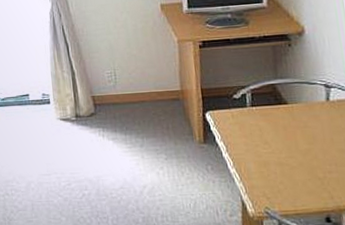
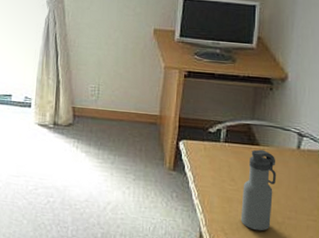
water bottle: none [277,107,313,190] -> present [240,149,276,231]

